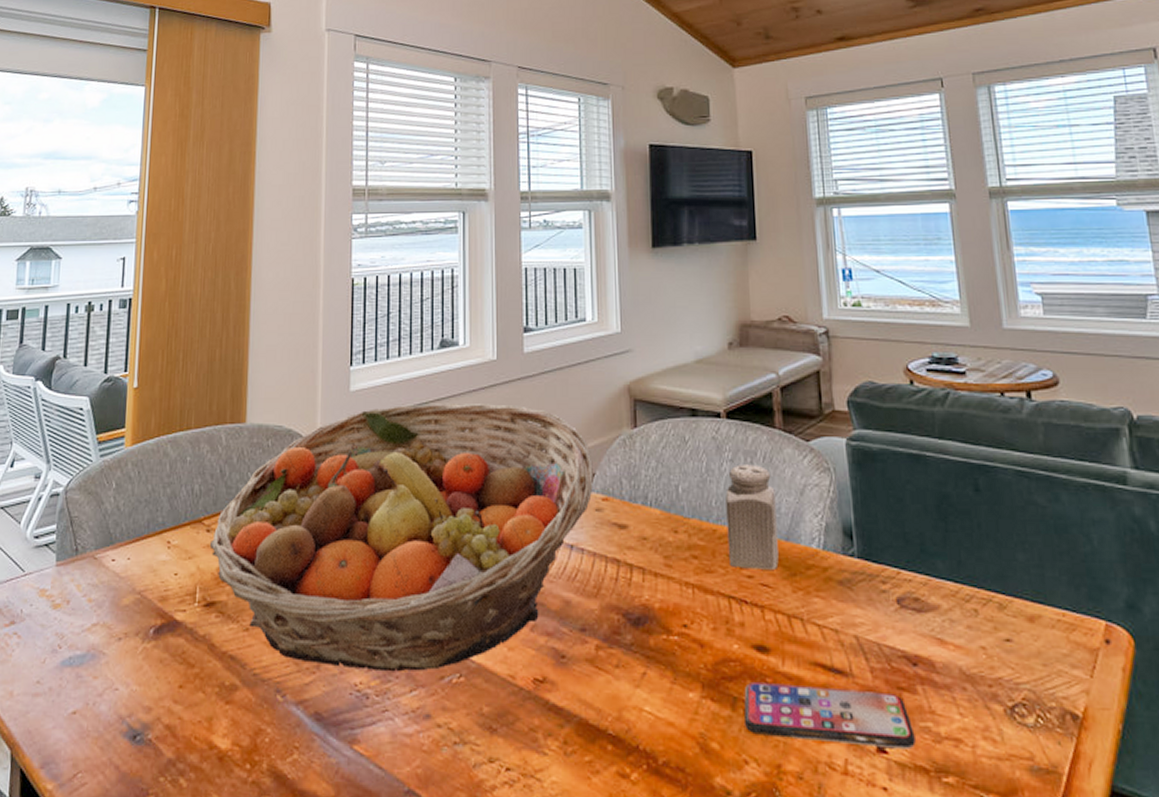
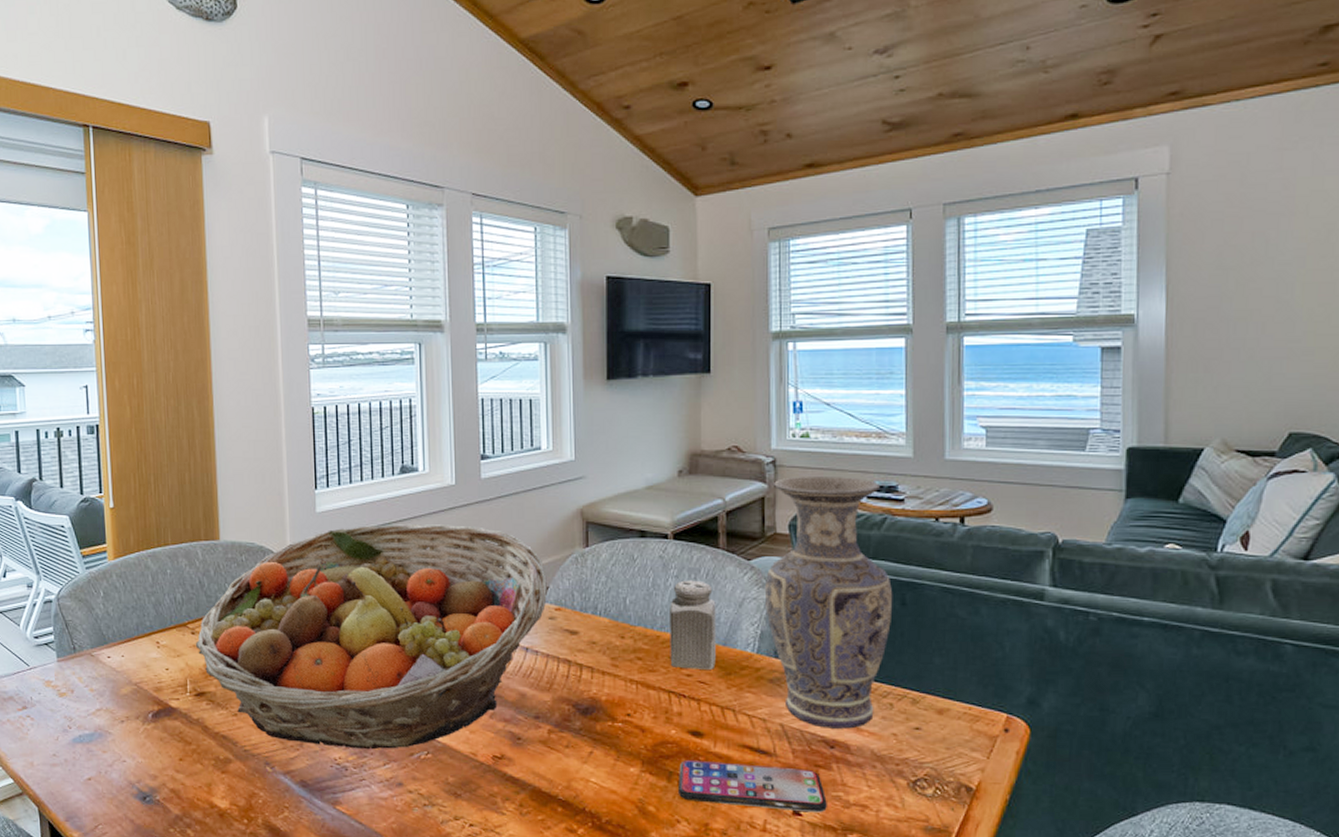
vase: none [826,347,966,641] -> present [764,475,893,729]

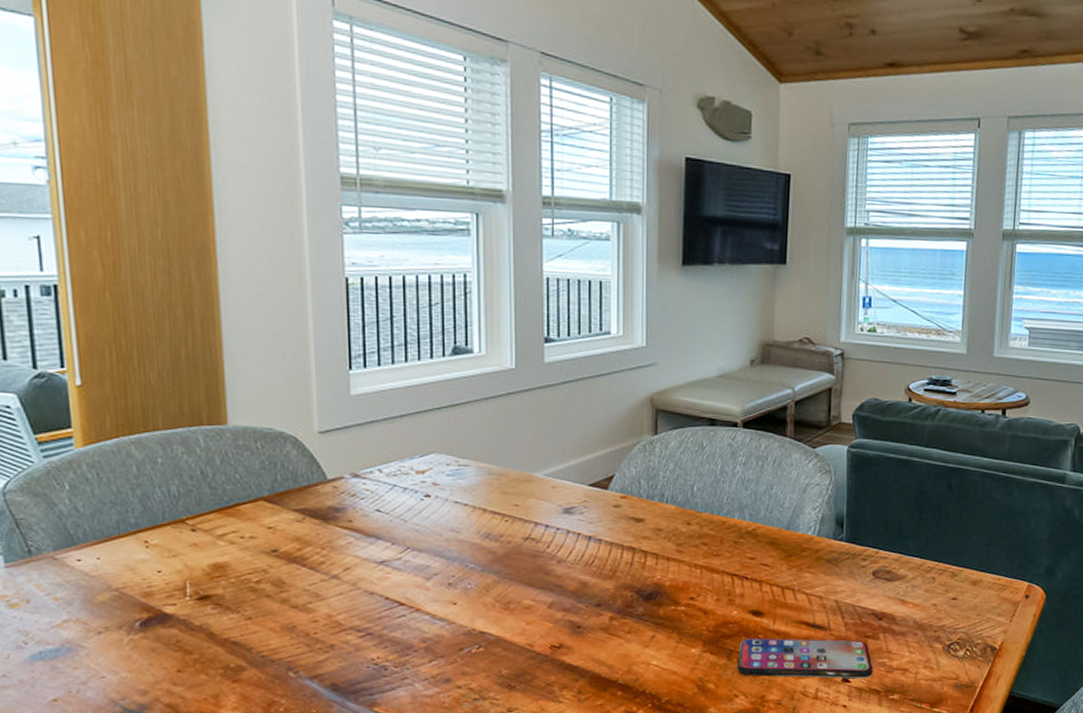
fruit basket: present [195,524,547,750] -> none [196,409,613,647]
salt shaker: present [670,580,716,670] -> none [734,467,781,552]
vase: present [764,475,893,729] -> none [827,368,941,602]

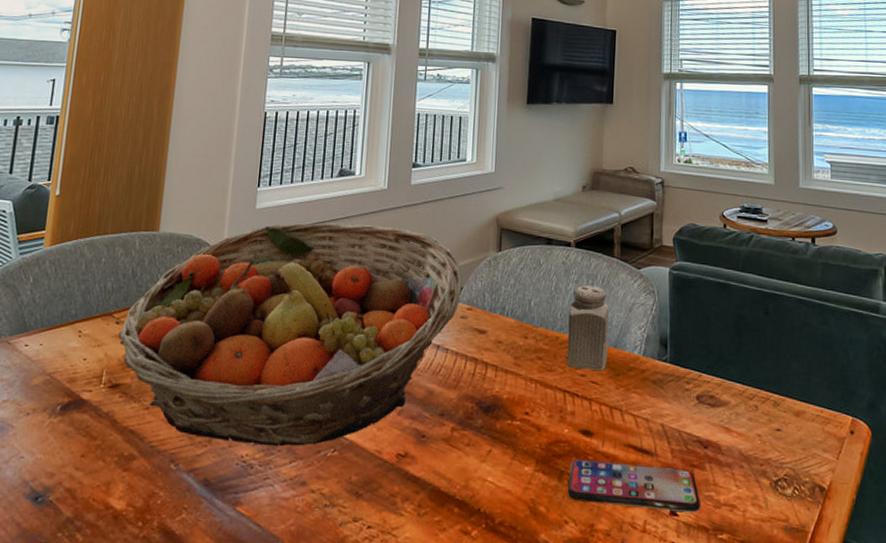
fruit basket: none [196,409,613,647] -> present [117,223,462,447]
salt shaker: none [734,467,781,552] -> present [567,285,609,370]

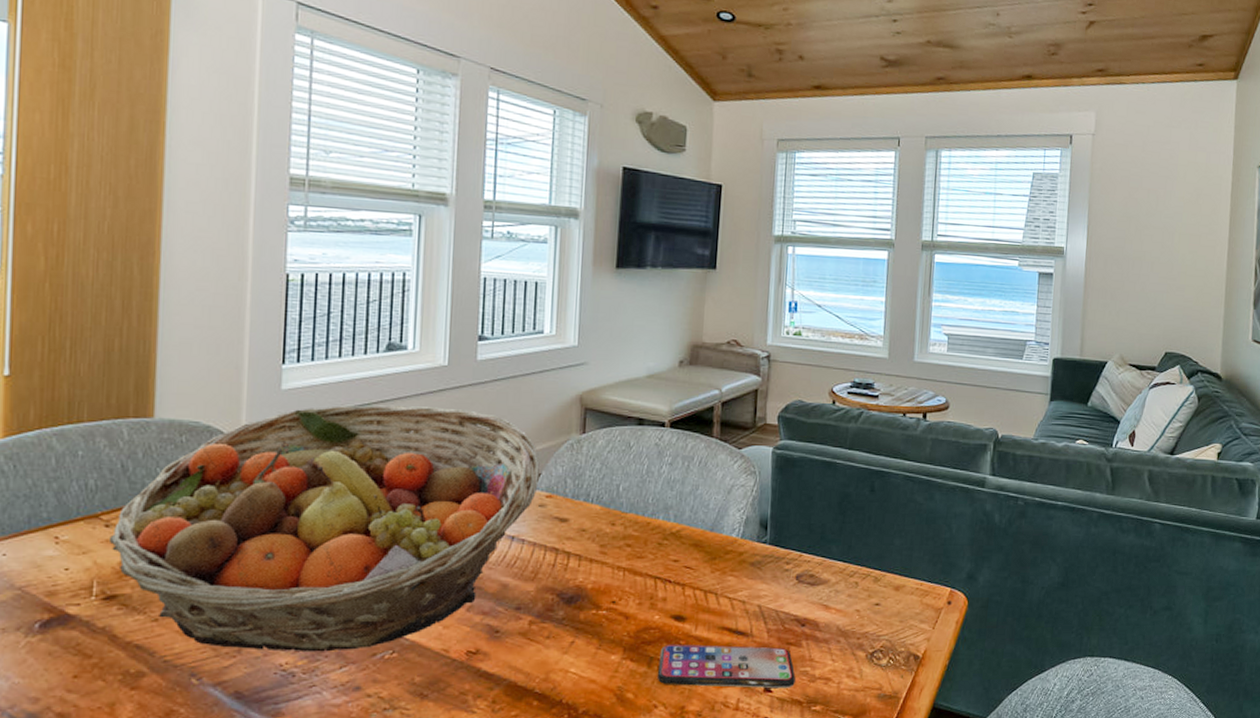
salt shaker: present [567,285,609,370] -> none [658,467,706,555]

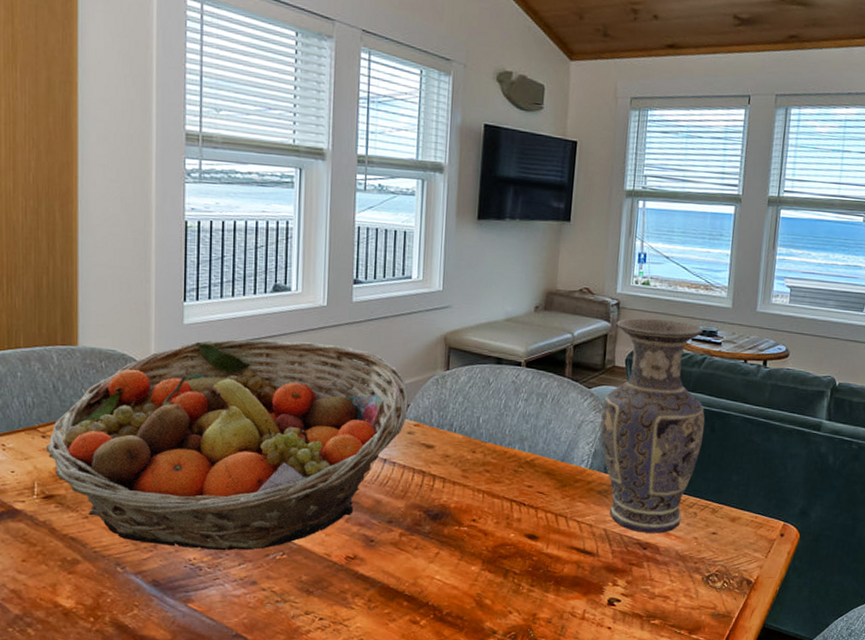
smartphone: present [658,644,796,689] -> none [513,559,637,603]
vase: none [751,371,864,607] -> present [600,318,705,533]

